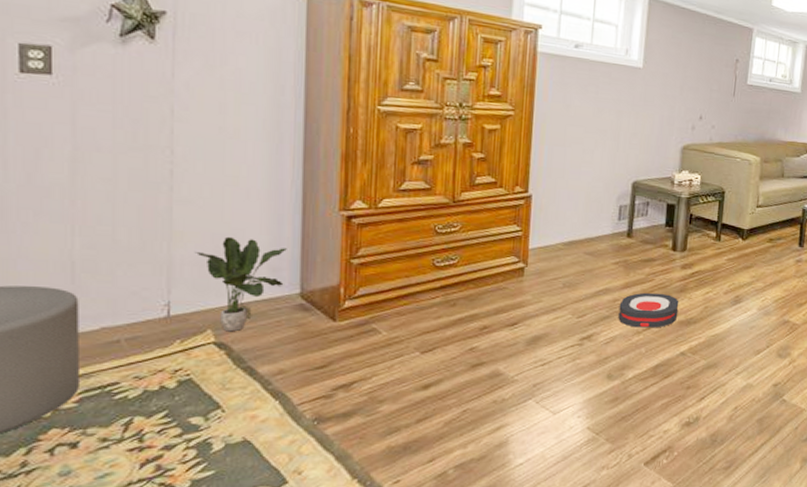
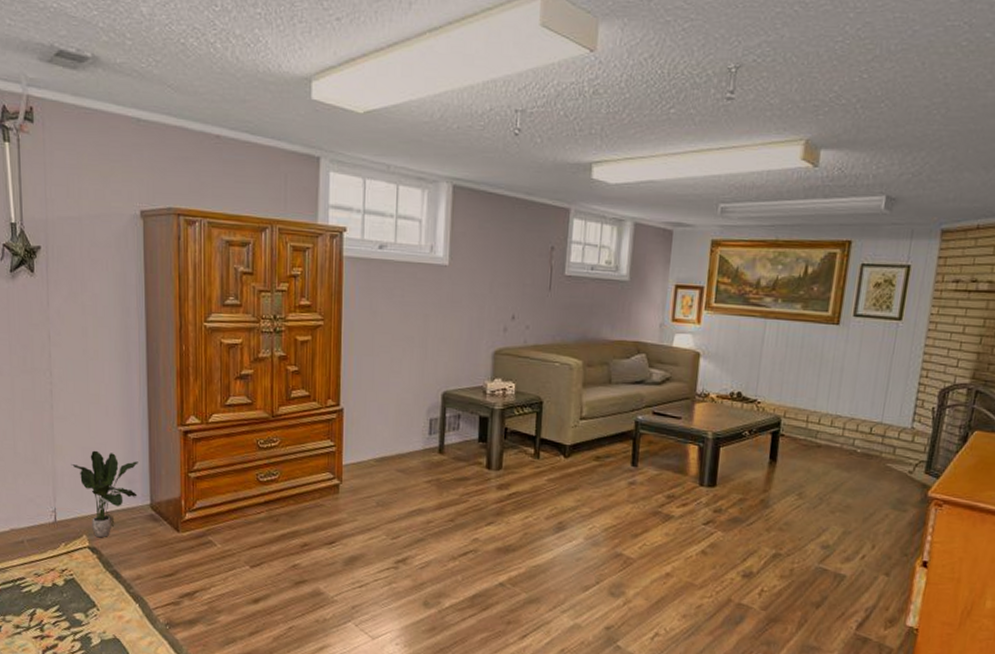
robot vacuum: present [618,292,679,328] -> none [432,514,496,554]

